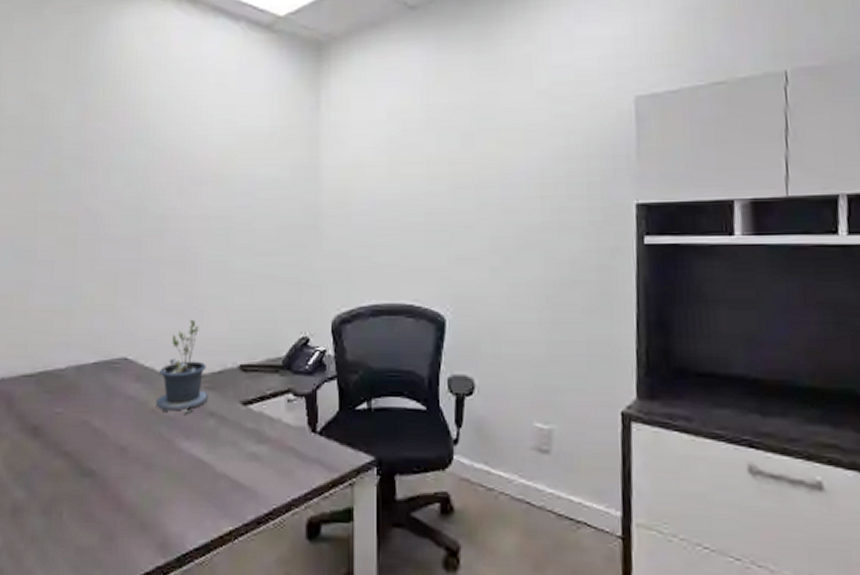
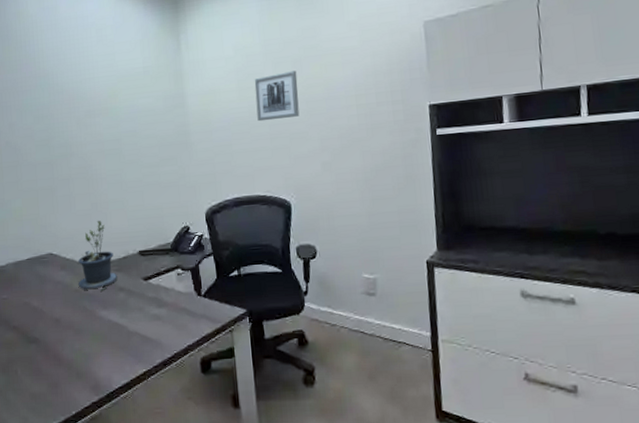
wall art: none [410,146,467,208] -> present [254,70,300,122]

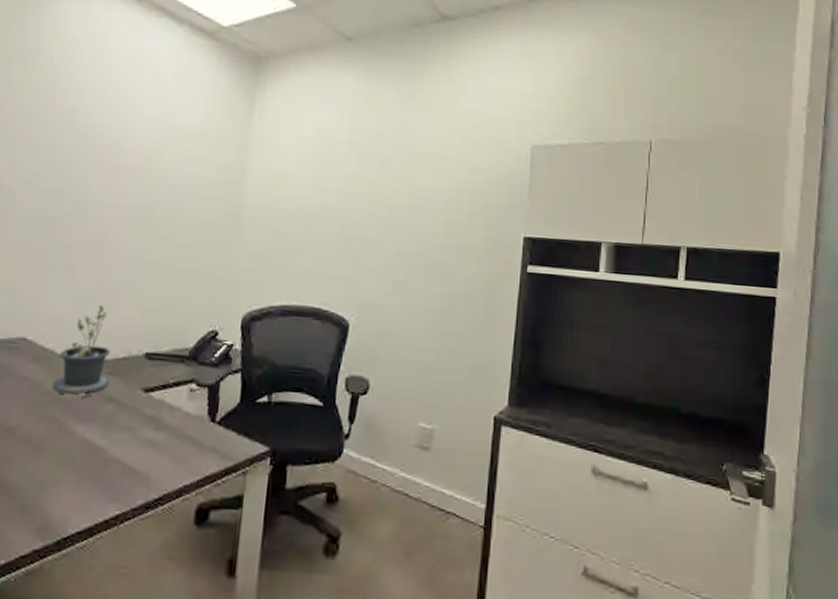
wall art: present [254,70,300,122] -> none [328,168,384,222]

